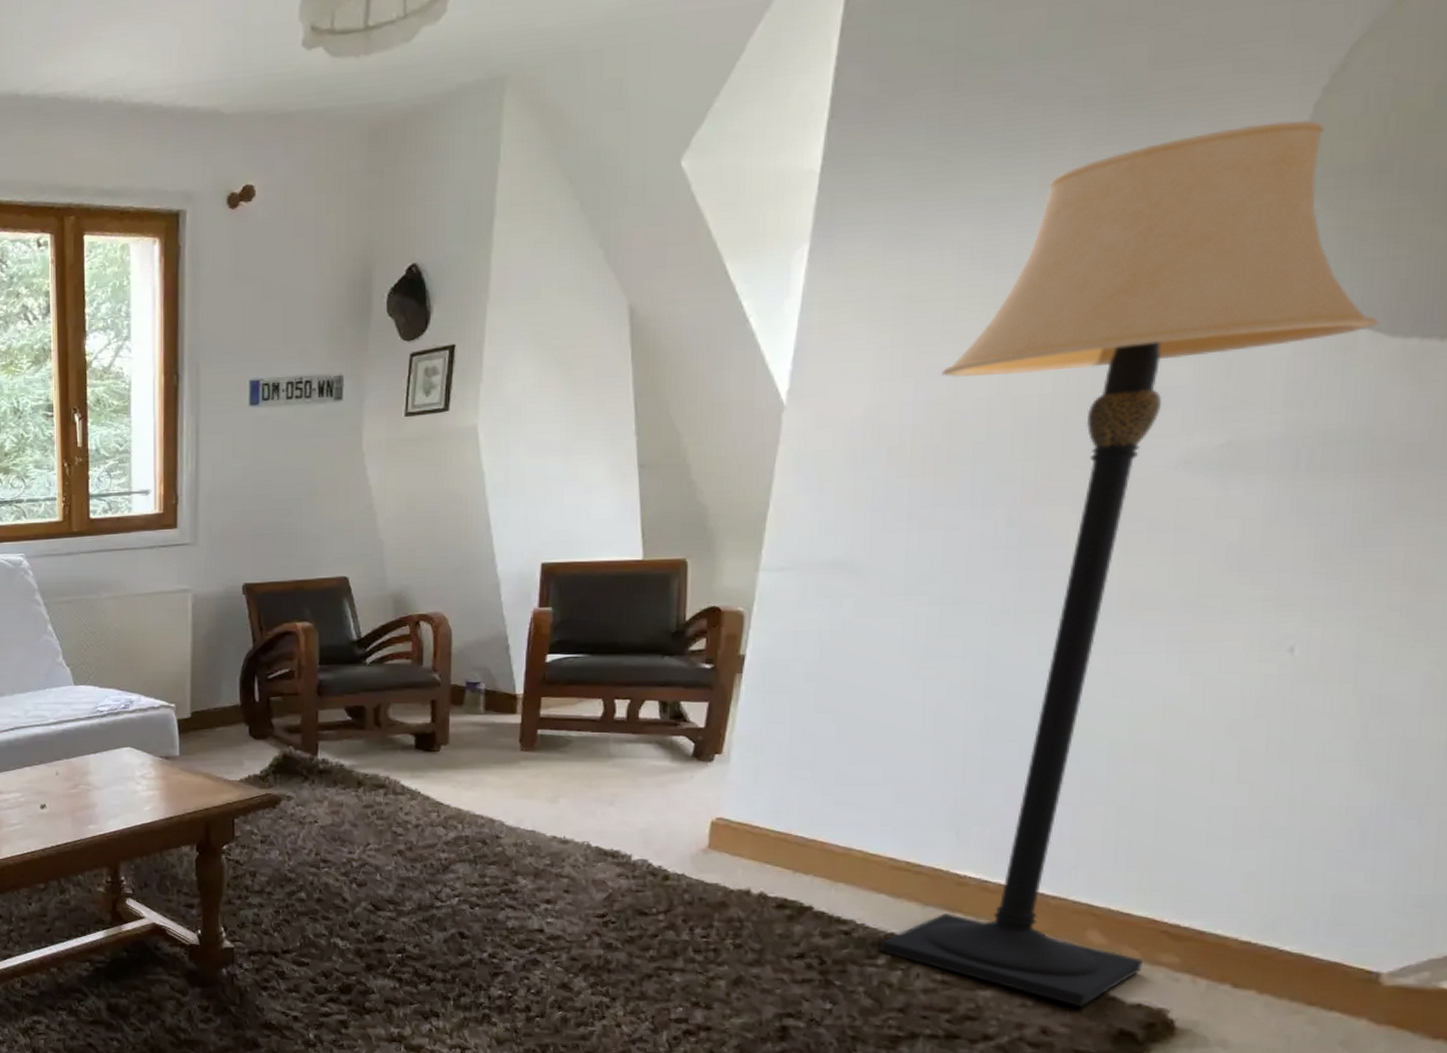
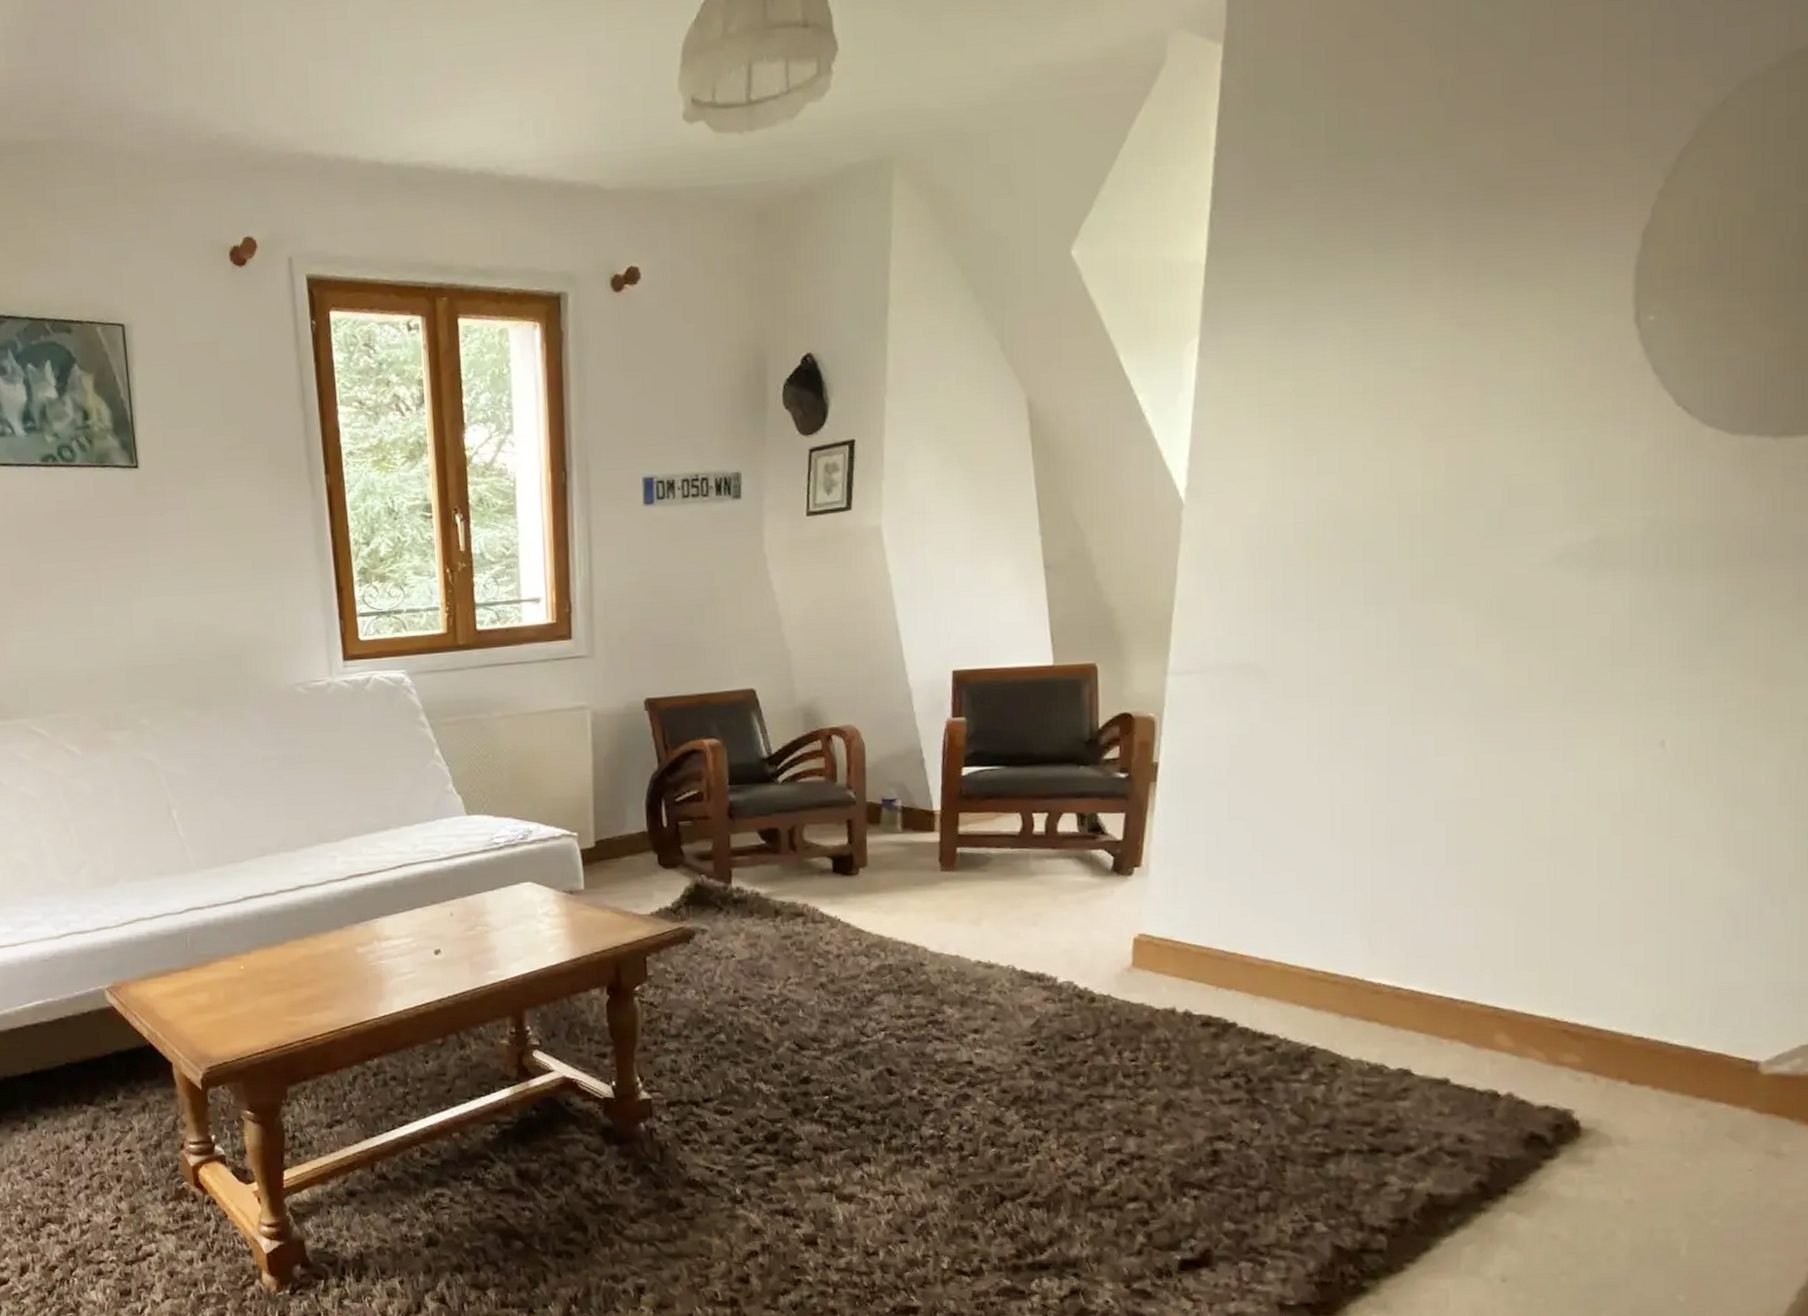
lamp: present [879,119,1379,1007] -> none [1302,221,1720,1112]

